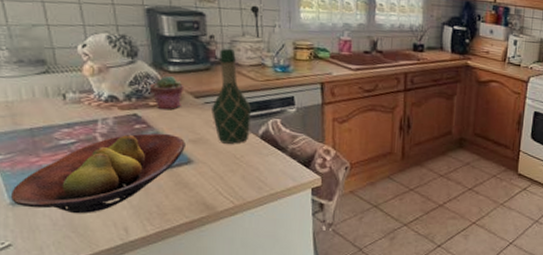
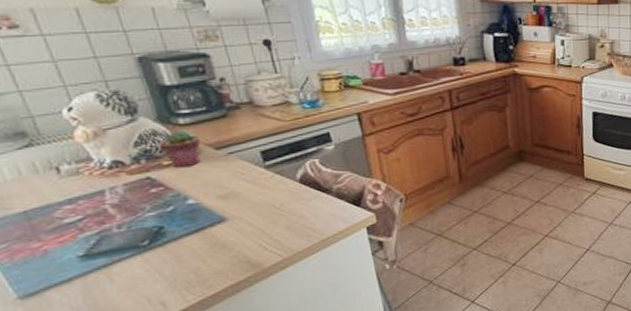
fruit bowl: present [10,132,185,214] -> none [15,193,215,299]
wine bottle: present [211,49,251,144] -> none [235,91,287,195]

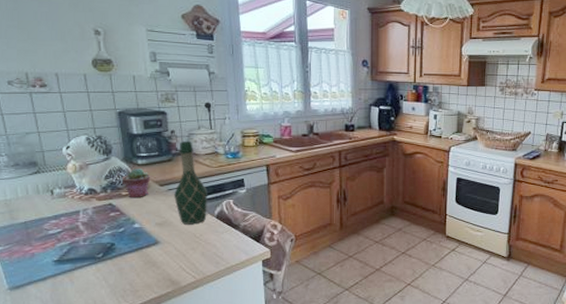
wine bottle: none [235,91,287,195] -> present [174,142,207,225]

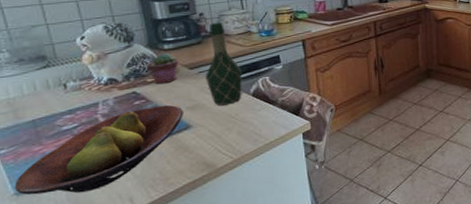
fruit bowl: none [8,219,153,295] -> present [14,104,183,195]

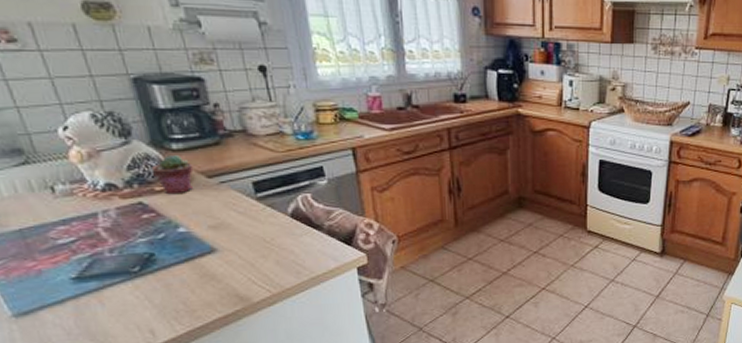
fruit bowl: present [14,104,183,195] -> none [10,221,205,320]
wine bottle: present [206,23,242,106] -> none [228,118,278,227]

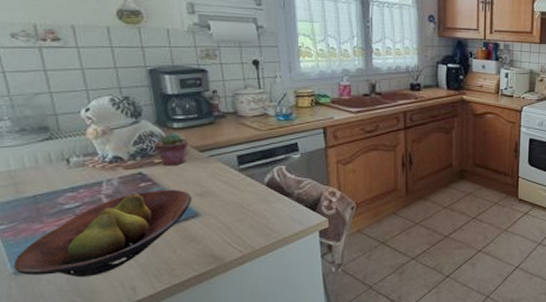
fruit bowl: none [10,221,205,320] -> present [13,189,192,278]

